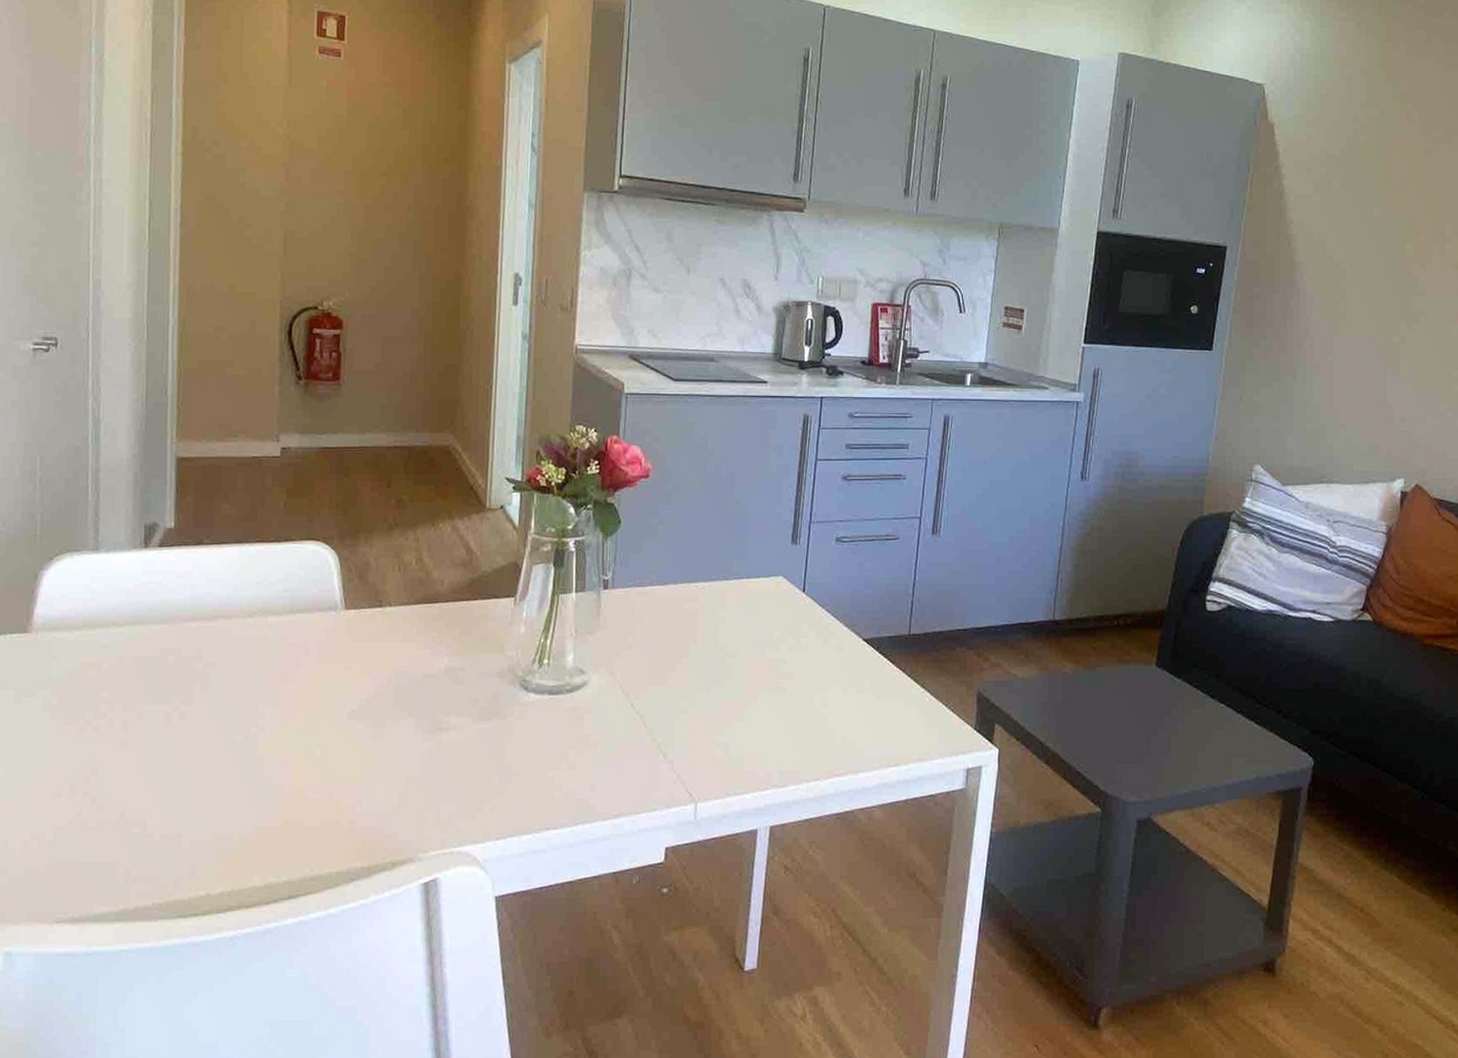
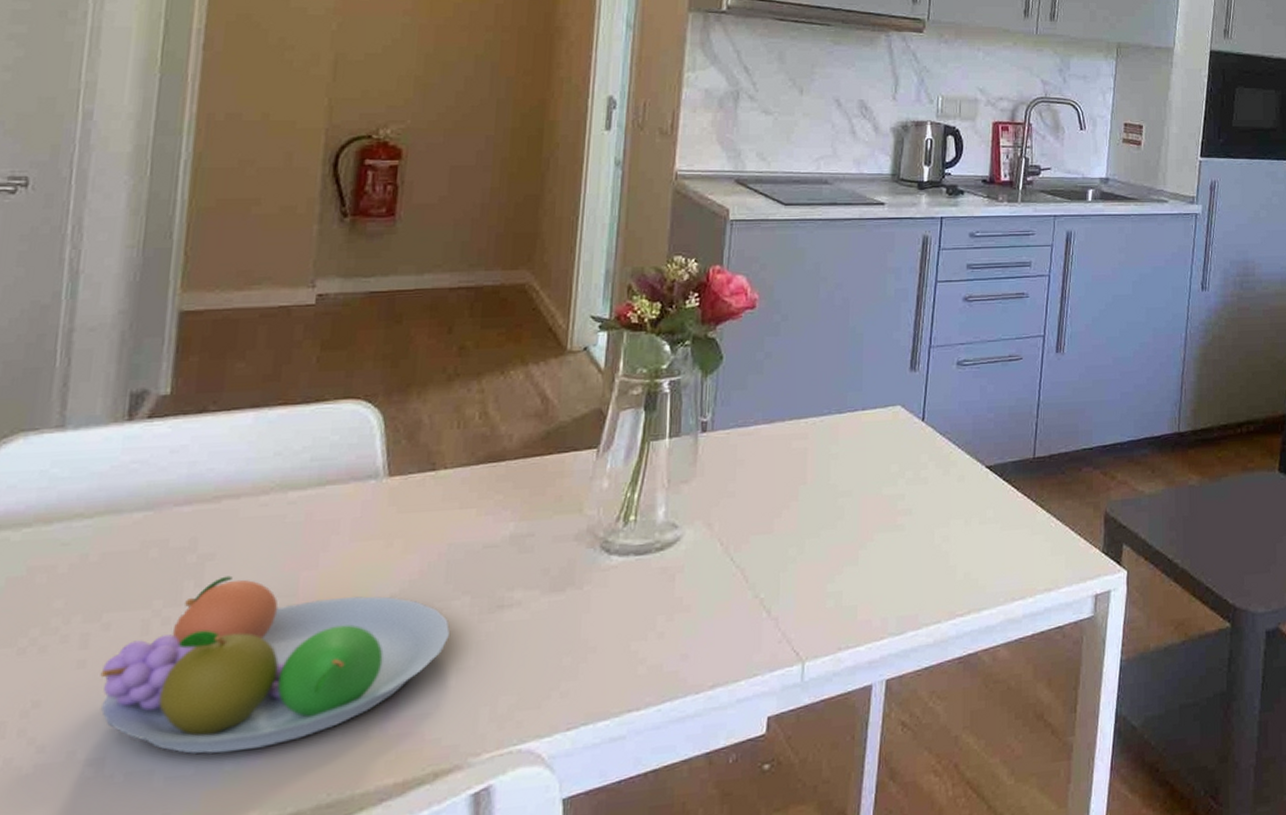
fruit bowl: none [138,683,399,827] -> present [100,575,450,754]

